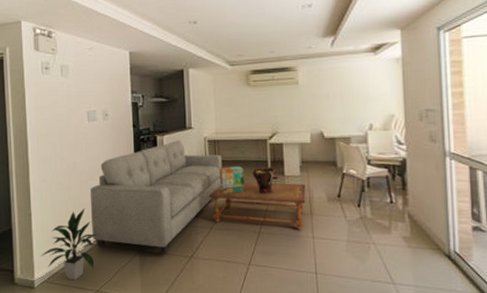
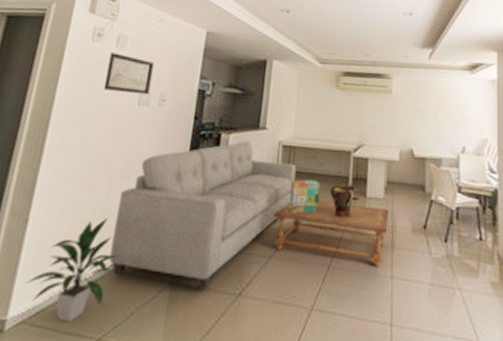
wall art: none [58,81,95,113] -> present [103,53,155,95]

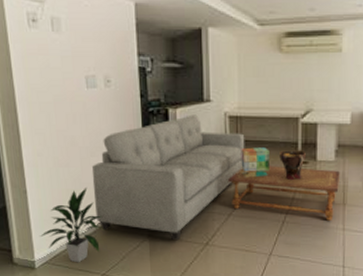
wall art: present [103,53,155,95] -> none [49,37,94,77]

